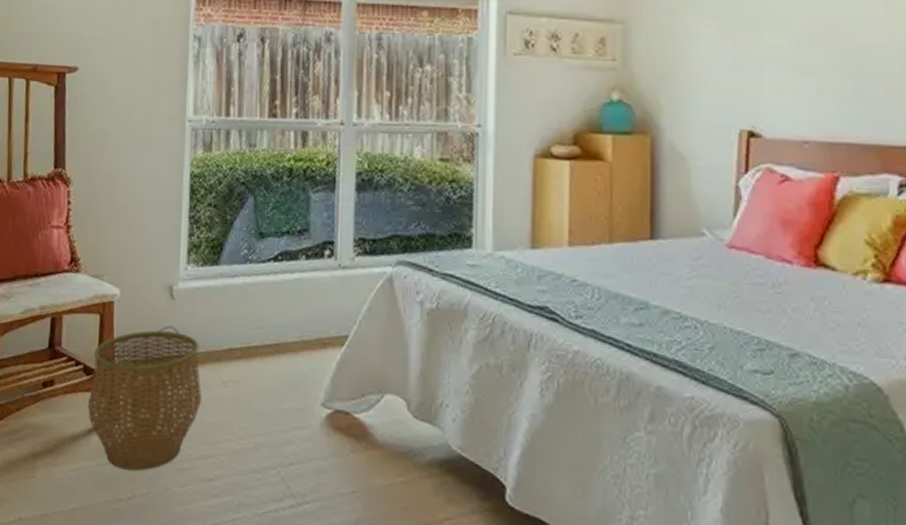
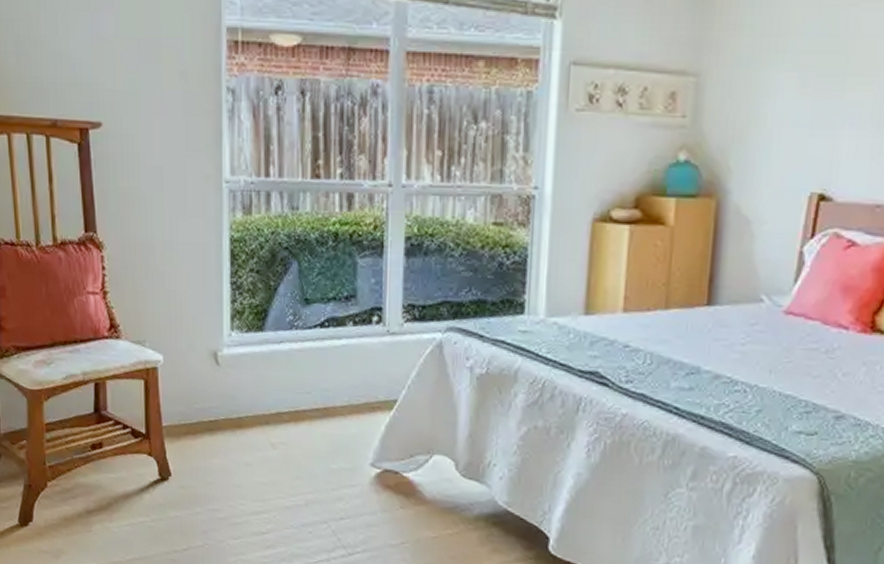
basket: present [87,325,202,471] -> none [137,390,252,526]

